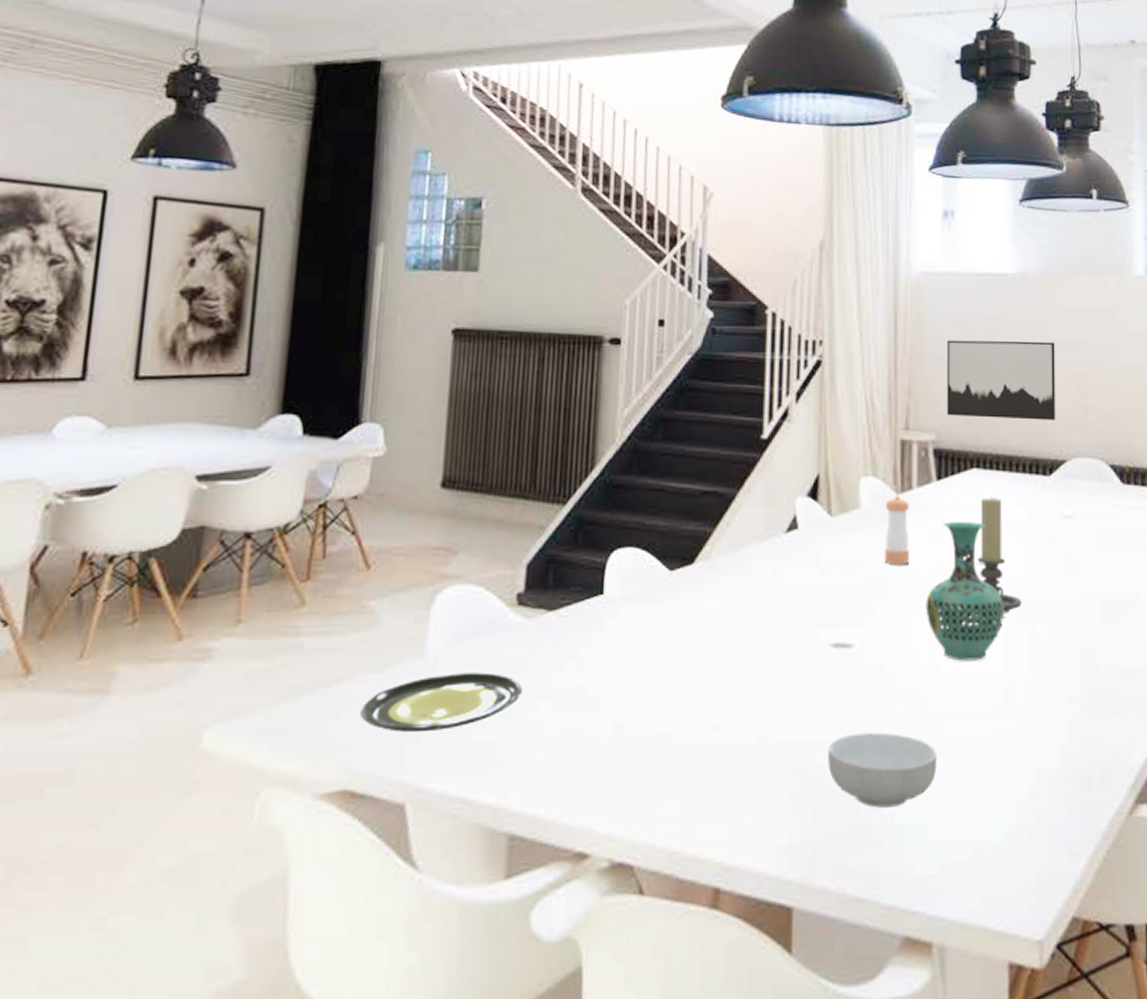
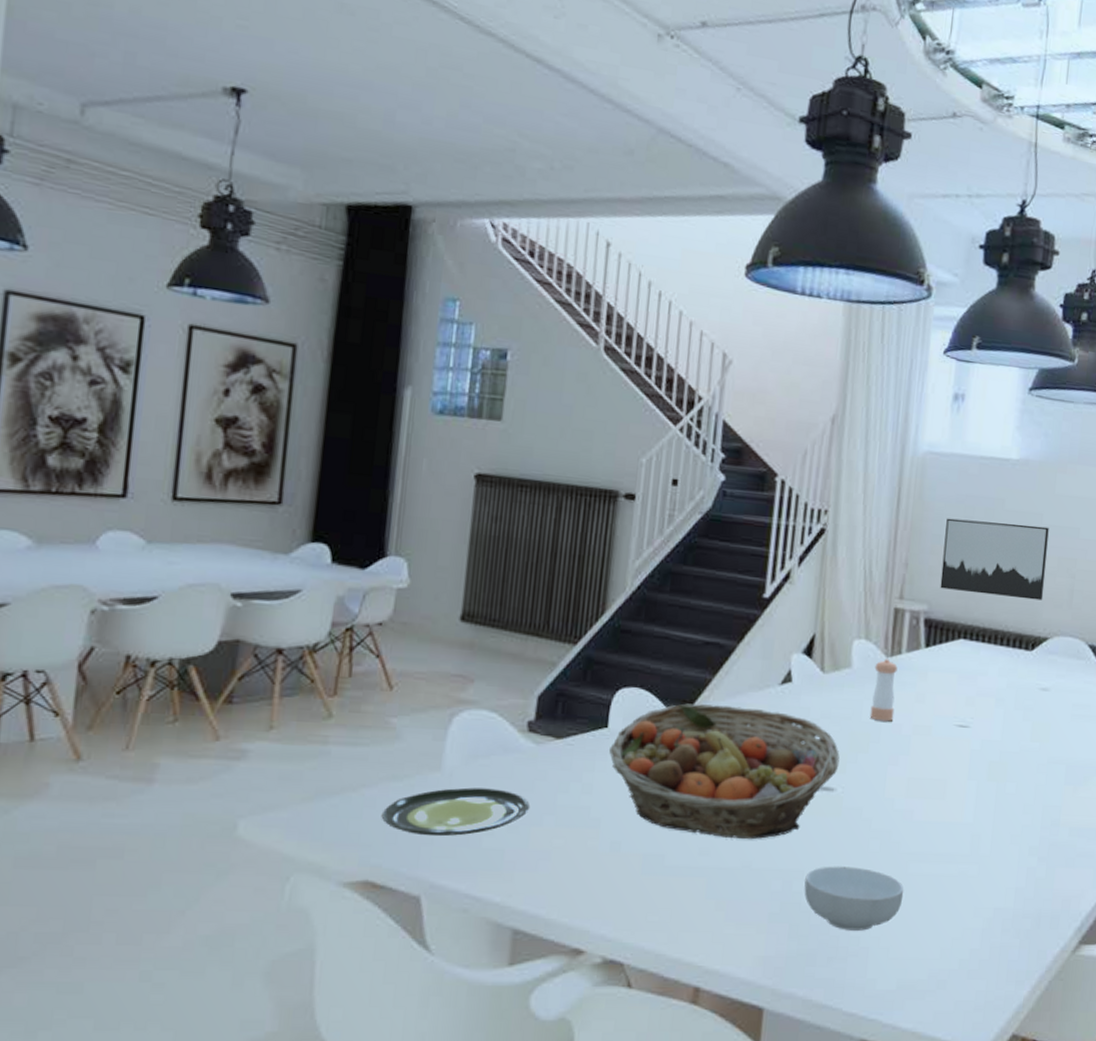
fruit basket: none [606,560,855,711] -> present [609,703,840,840]
vase: present [926,522,1005,661] -> none [904,686,978,811]
candle holder: present [977,496,1022,614] -> none [952,665,994,772]

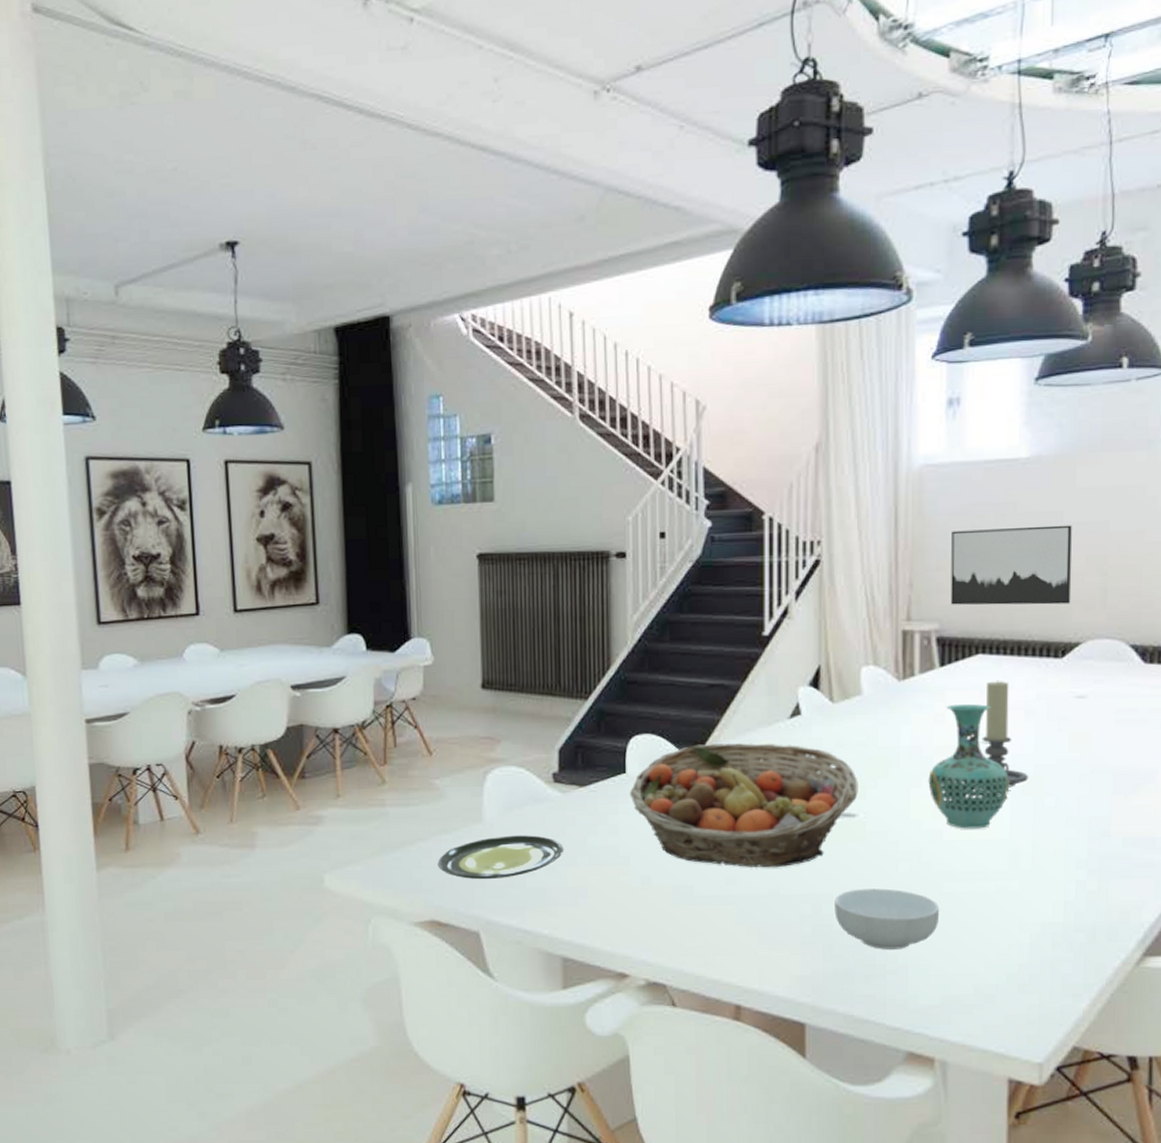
pepper shaker: present [869,659,898,722] -> none [886,682,912,745]
vase: none [904,686,978,811] -> present [928,704,1010,829]
candle holder: none [952,665,994,772] -> present [981,680,1028,787]

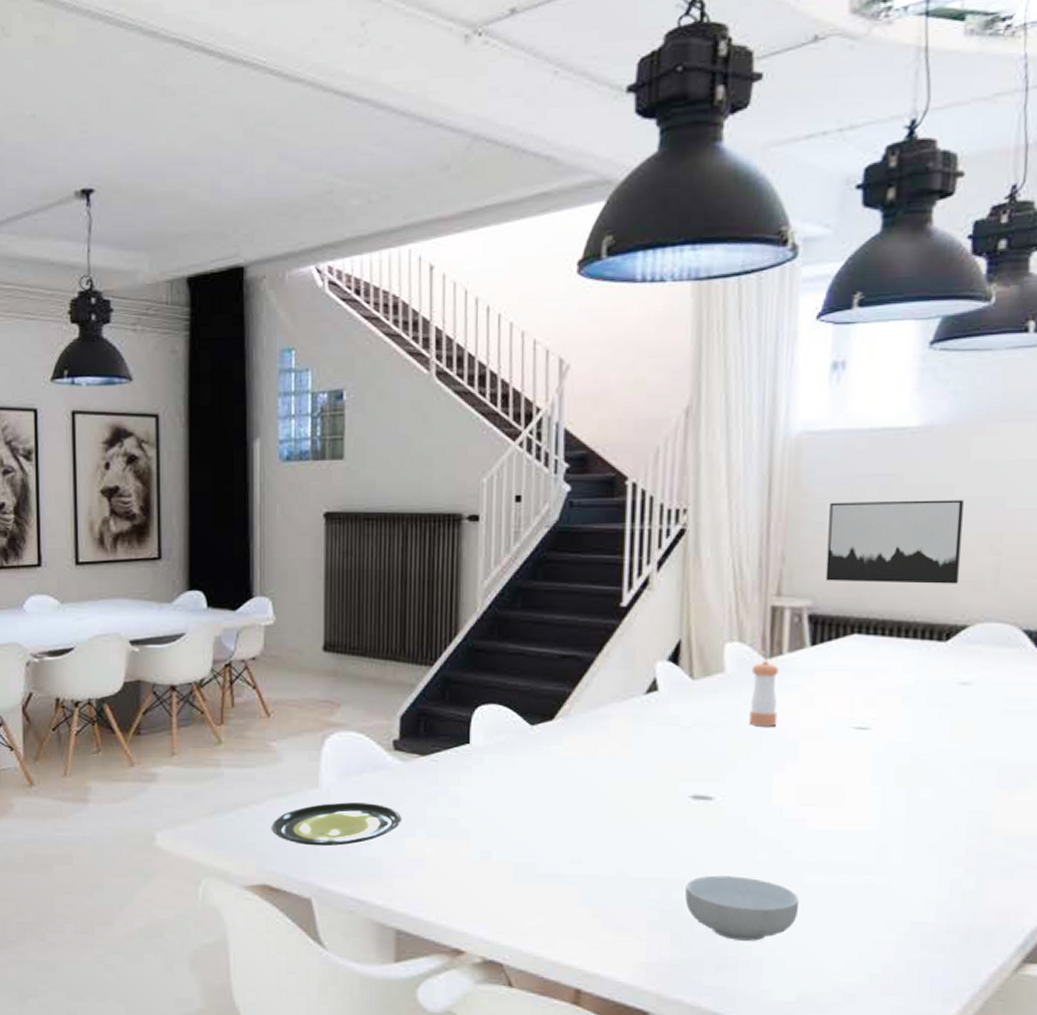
fruit basket: present [630,743,858,868] -> none [473,717,717,849]
pepper shaker: none [886,682,912,745] -> present [749,661,779,727]
vase: present [928,704,1010,829] -> none [792,687,883,819]
candle holder: present [981,680,1028,787] -> none [850,662,903,777]

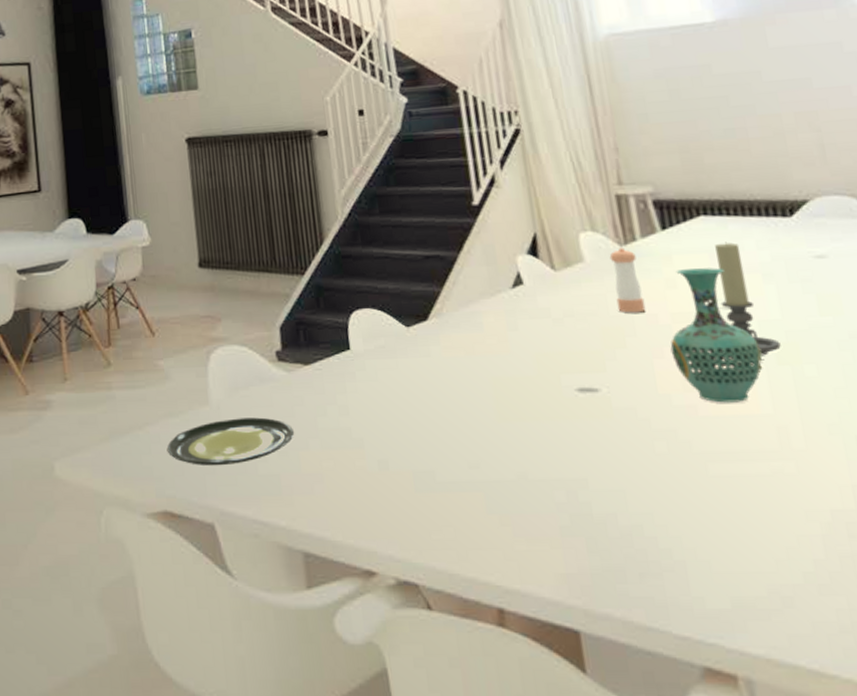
cereal bowl: present [685,875,800,941] -> none [590,471,712,542]
vase: none [792,687,883,819] -> present [670,268,763,403]
wall art: present [825,499,964,584] -> none [649,83,789,168]
candle holder: none [850,662,903,777] -> present [715,241,781,356]

